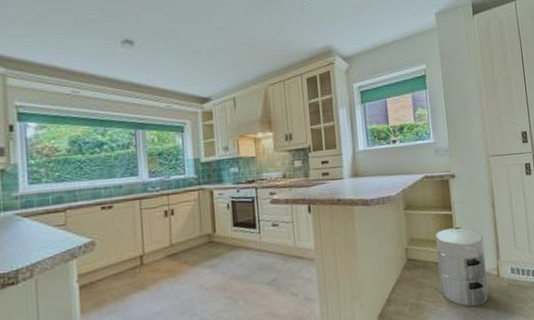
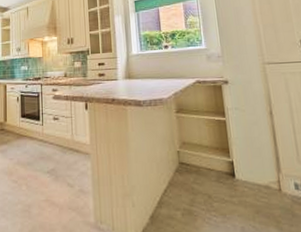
waste bin: present [435,226,489,307] -> none [208,133,270,222]

